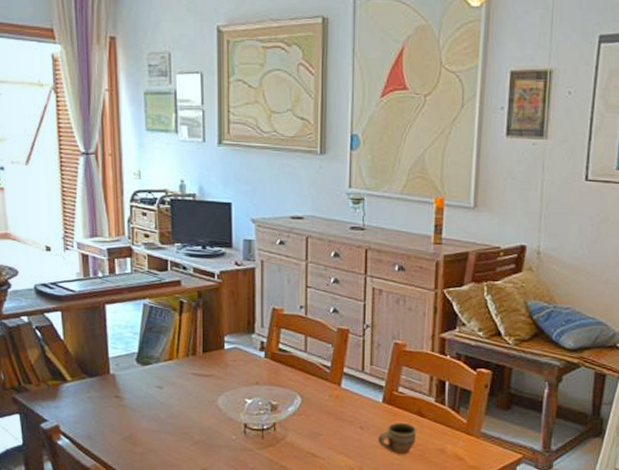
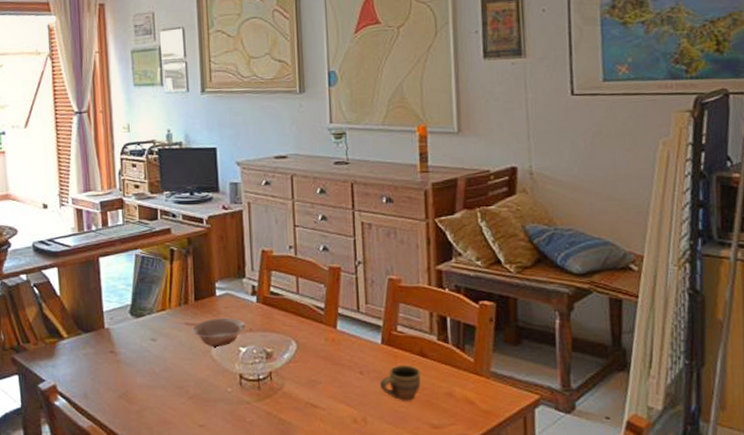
bowl: none [198,370,253,397] -> present [191,318,246,347]

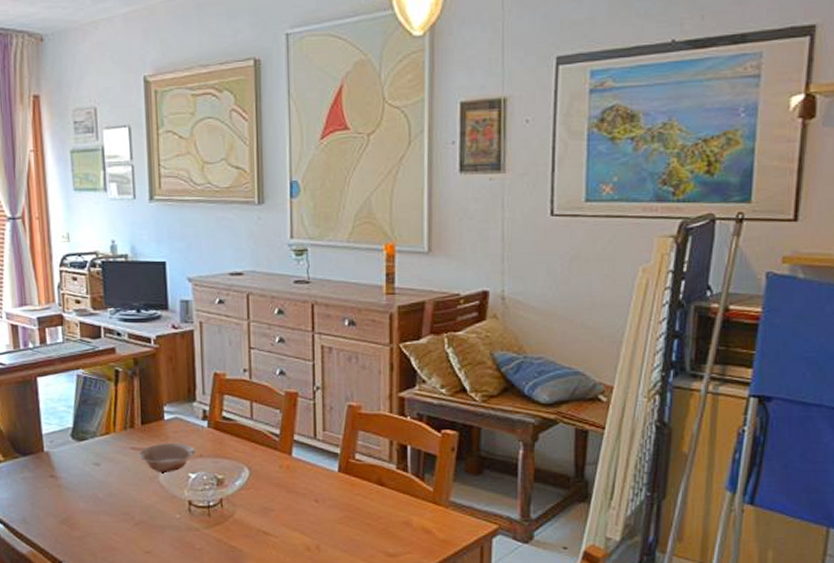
cup: present [380,365,421,401] -> none [336,493,378,529]

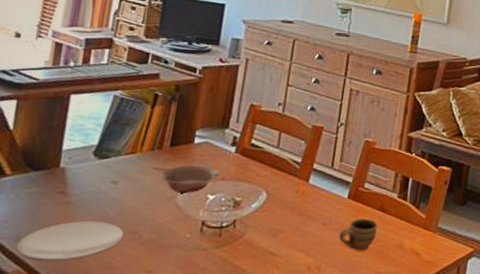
plate: none [24,503,117,543] -> present [16,220,124,261]
cup: none [336,493,378,529] -> present [339,218,378,251]

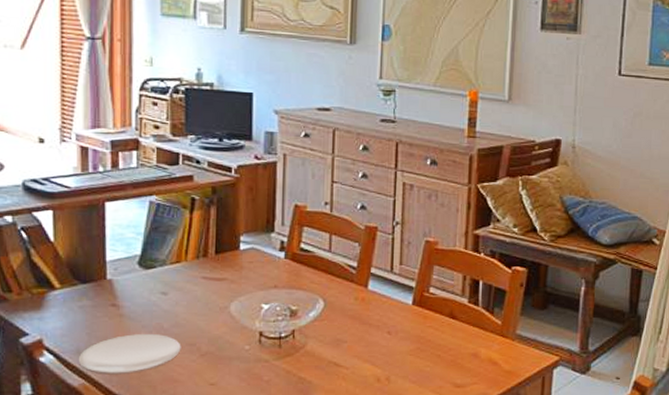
bowl: present [160,165,219,193] -> none [209,273,270,303]
cup: present [339,218,378,251] -> none [407,326,449,361]

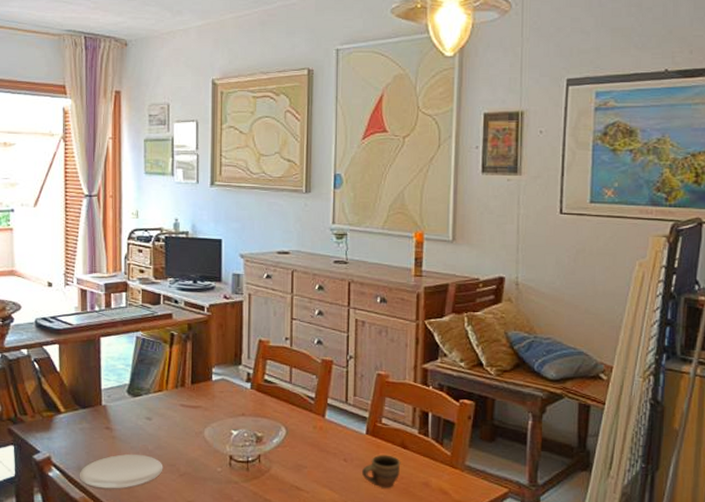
cup: none [407,326,449,361] -> present [362,454,401,488]

